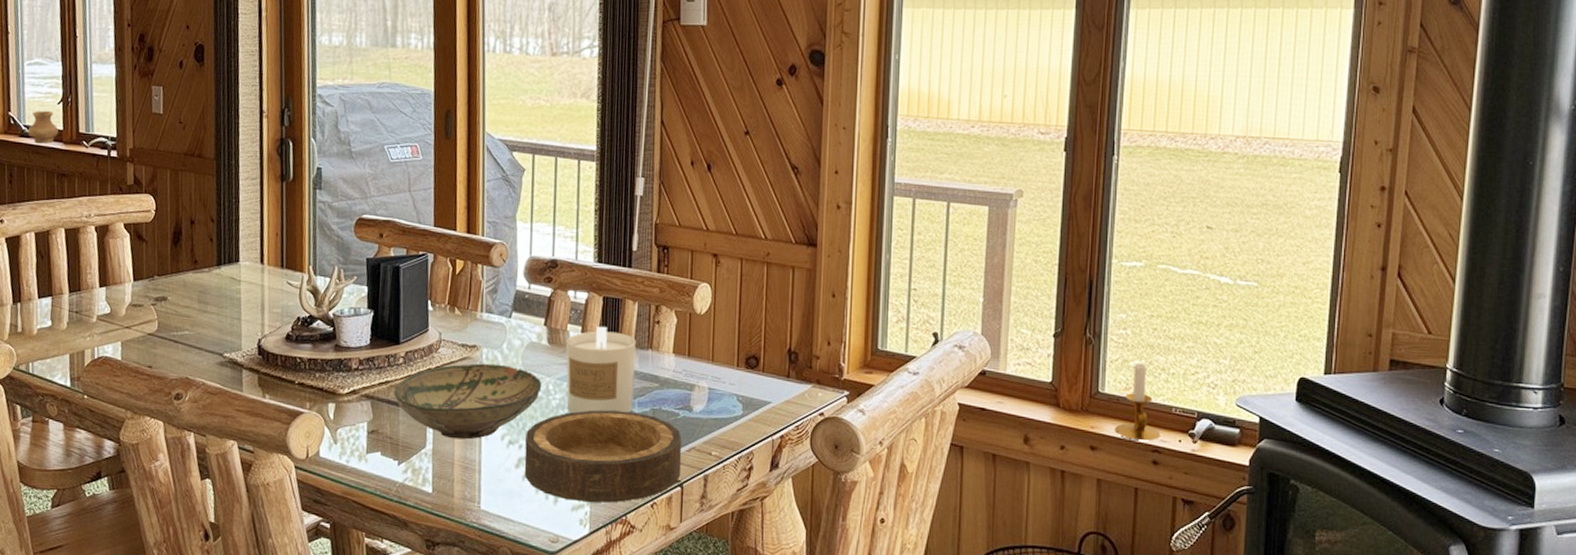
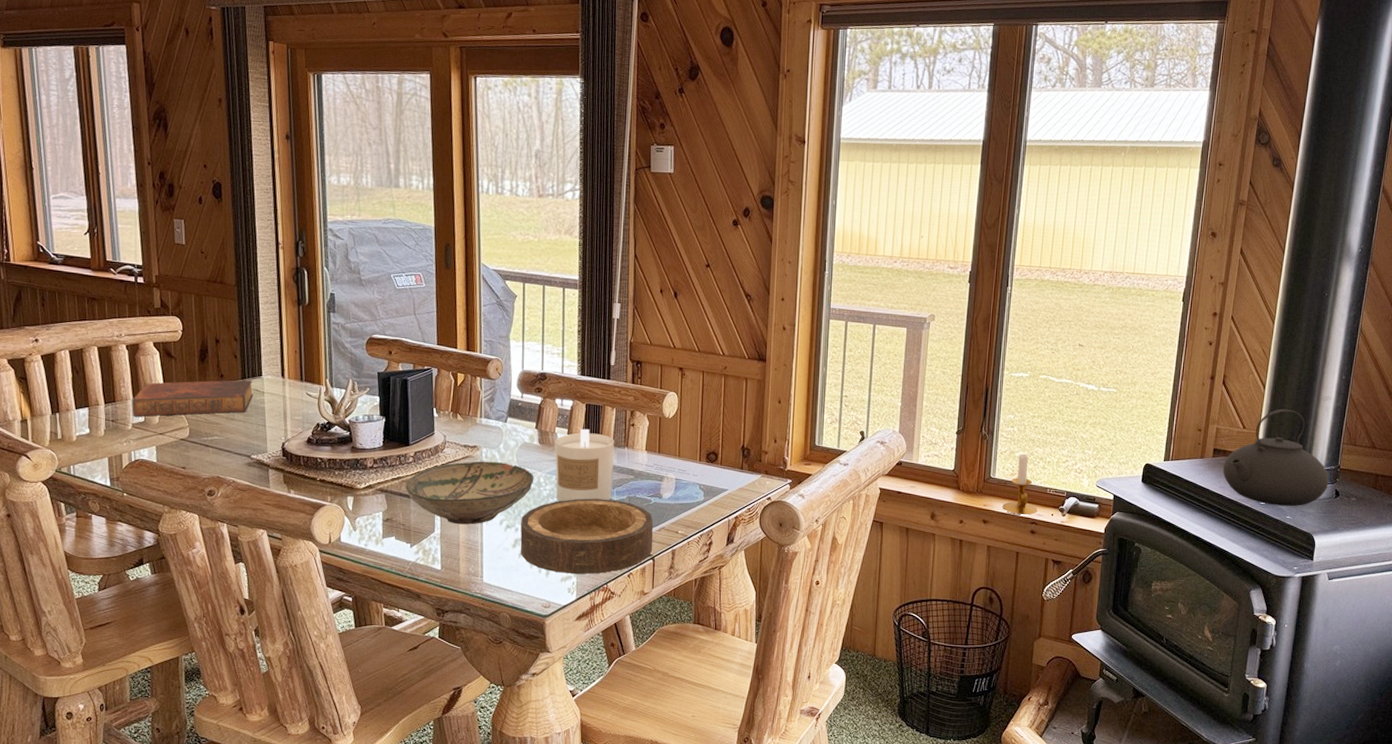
vase: present [28,110,58,145] -> none [57,240,86,271]
book: none [97,266,229,308] -> present [132,380,254,417]
teakettle: none [1403,309,1549,436] -> present [1222,409,1329,506]

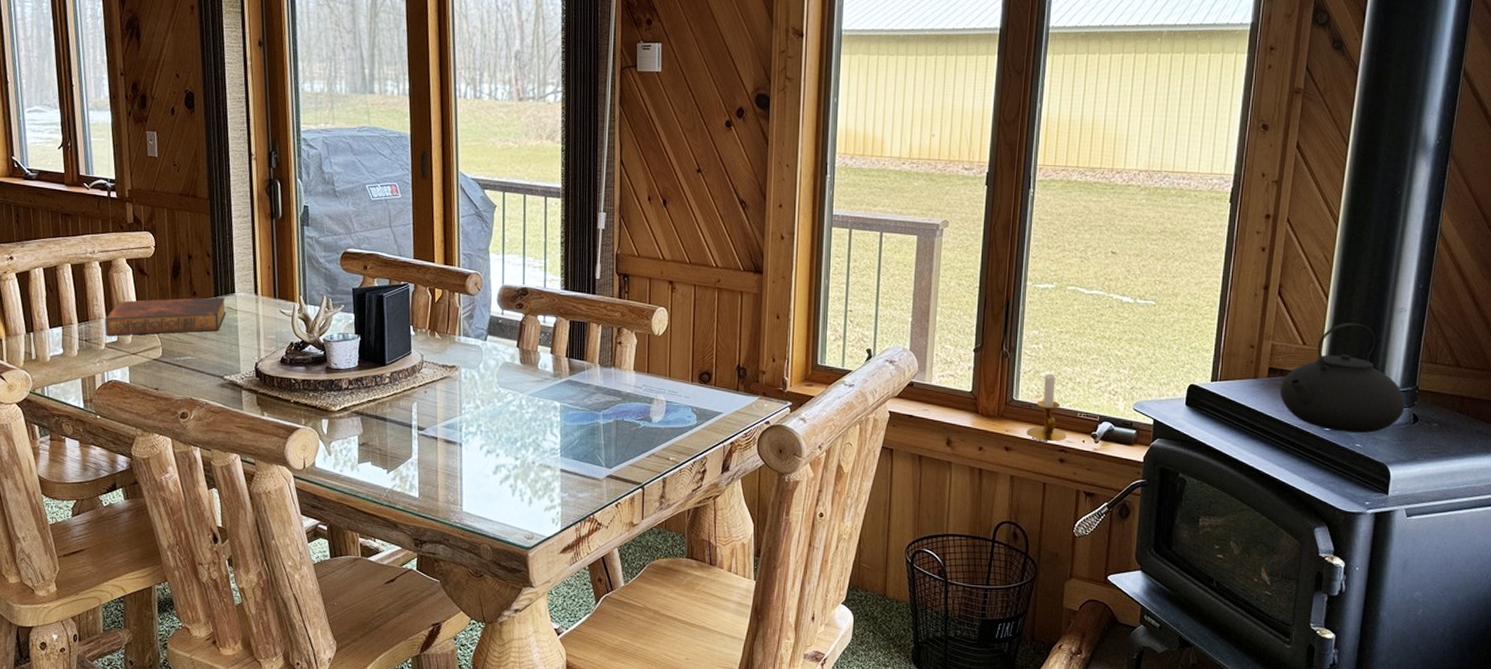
bowl: present [405,461,534,525] -> none [381,381,516,450]
wooden bowl: present [520,498,653,574] -> none [501,422,643,503]
candle: present [554,429,614,502] -> none [537,348,600,426]

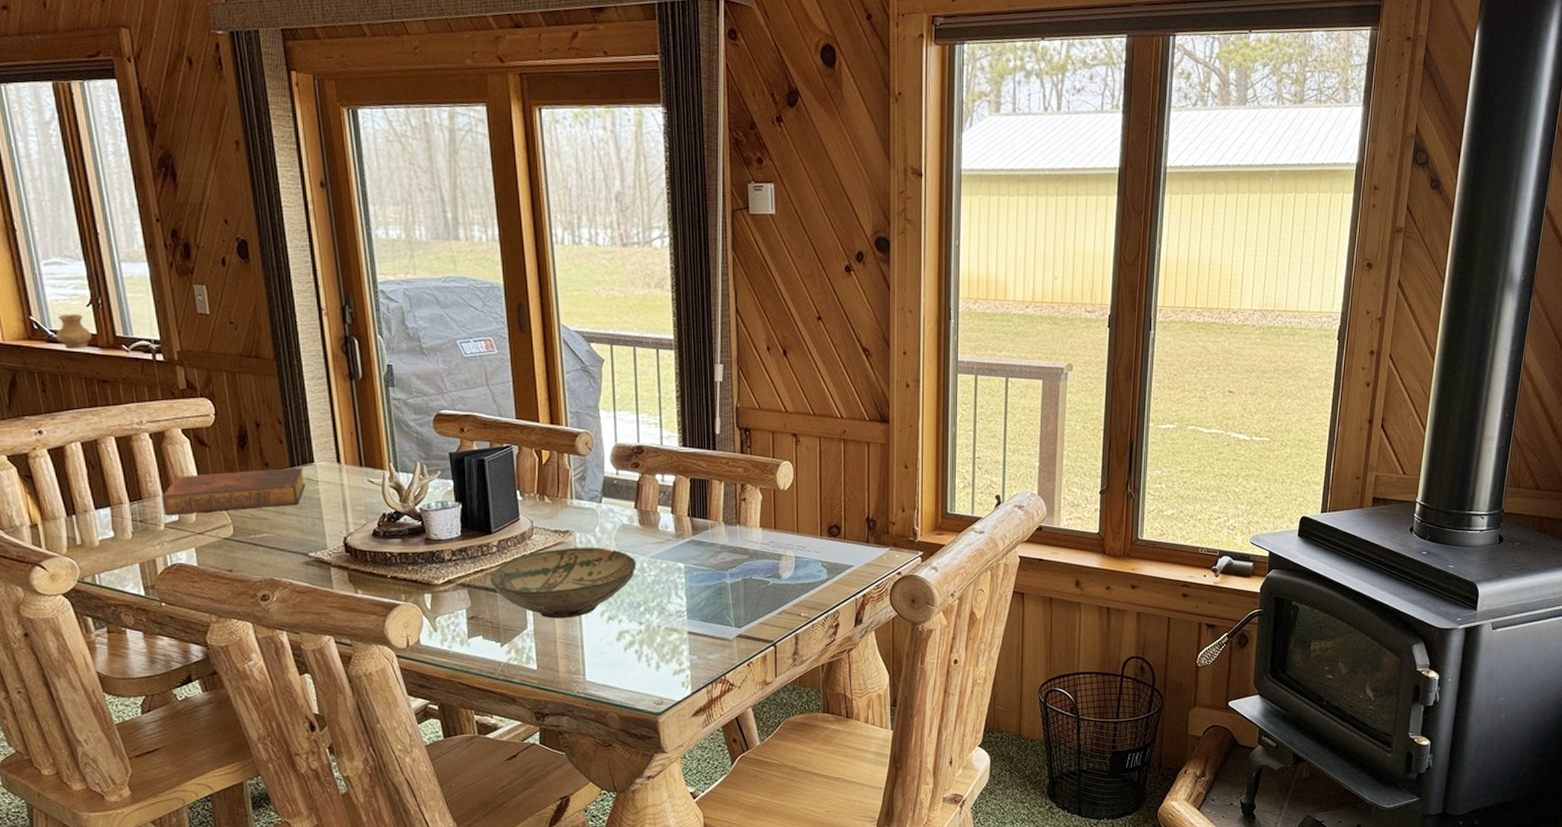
vase: none [32,155,60,187] -> present [56,313,92,350]
bowl: none [381,381,516,450] -> present [490,547,637,619]
candlestick: present [1027,373,1068,442] -> none [1152,512,1190,578]
teakettle: present [1279,322,1405,433] -> none [1382,451,1492,555]

